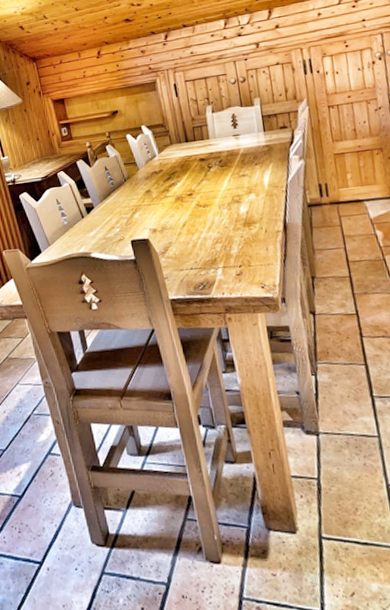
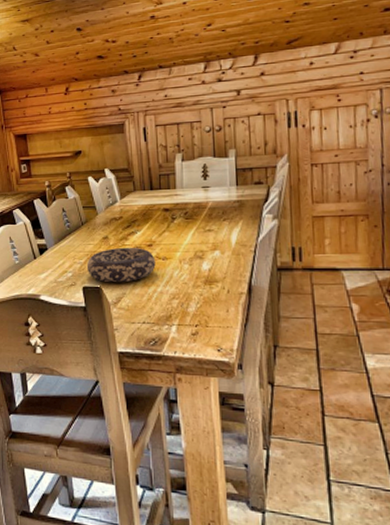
decorative bowl: none [132,197,198,234] -> present [86,247,156,283]

